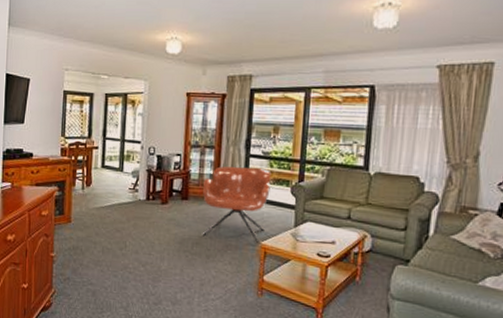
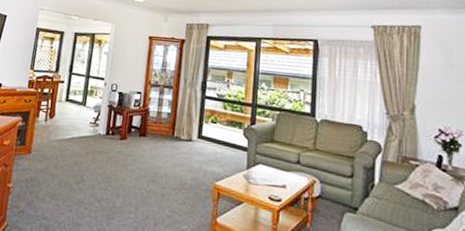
armchair: present [202,166,272,243] -> none [158,106,225,183]

